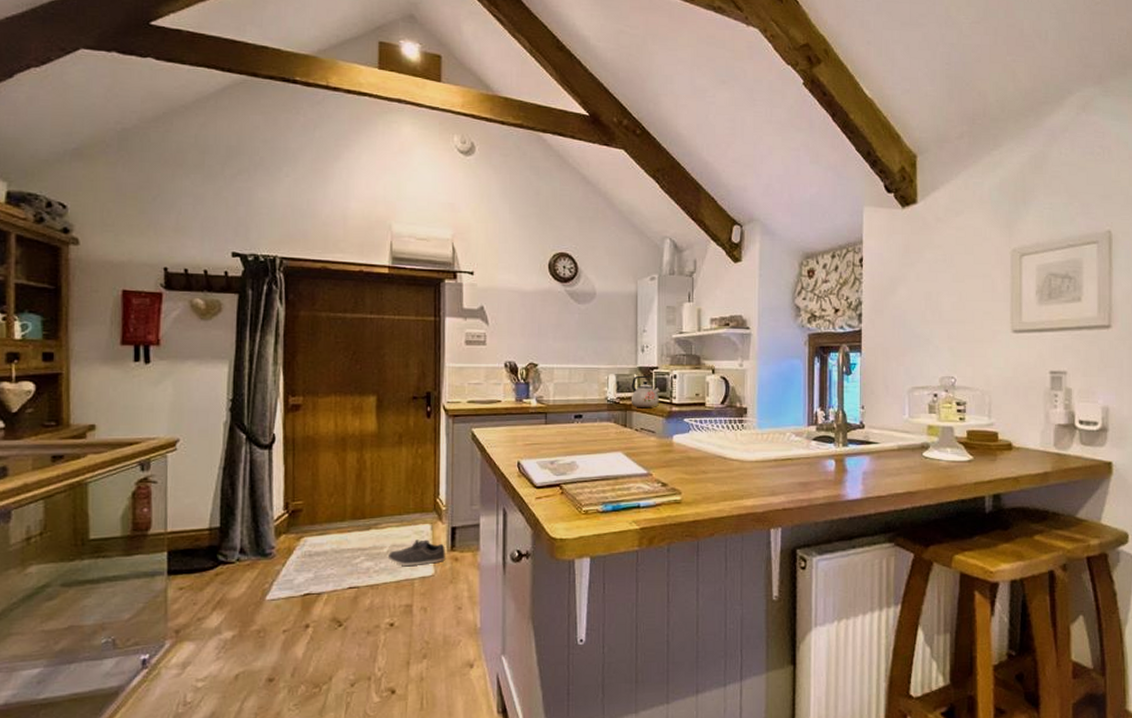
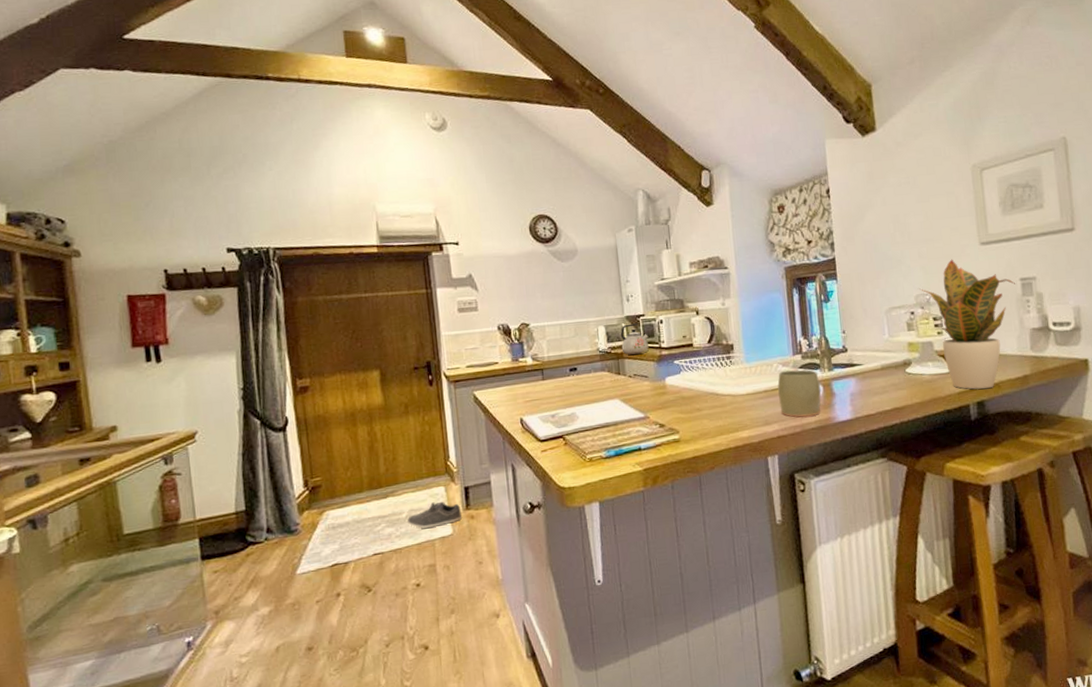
mug: none [789,441,832,491] -> present [777,370,821,418]
potted plant: none [945,344,1046,482] -> present [919,259,1016,390]

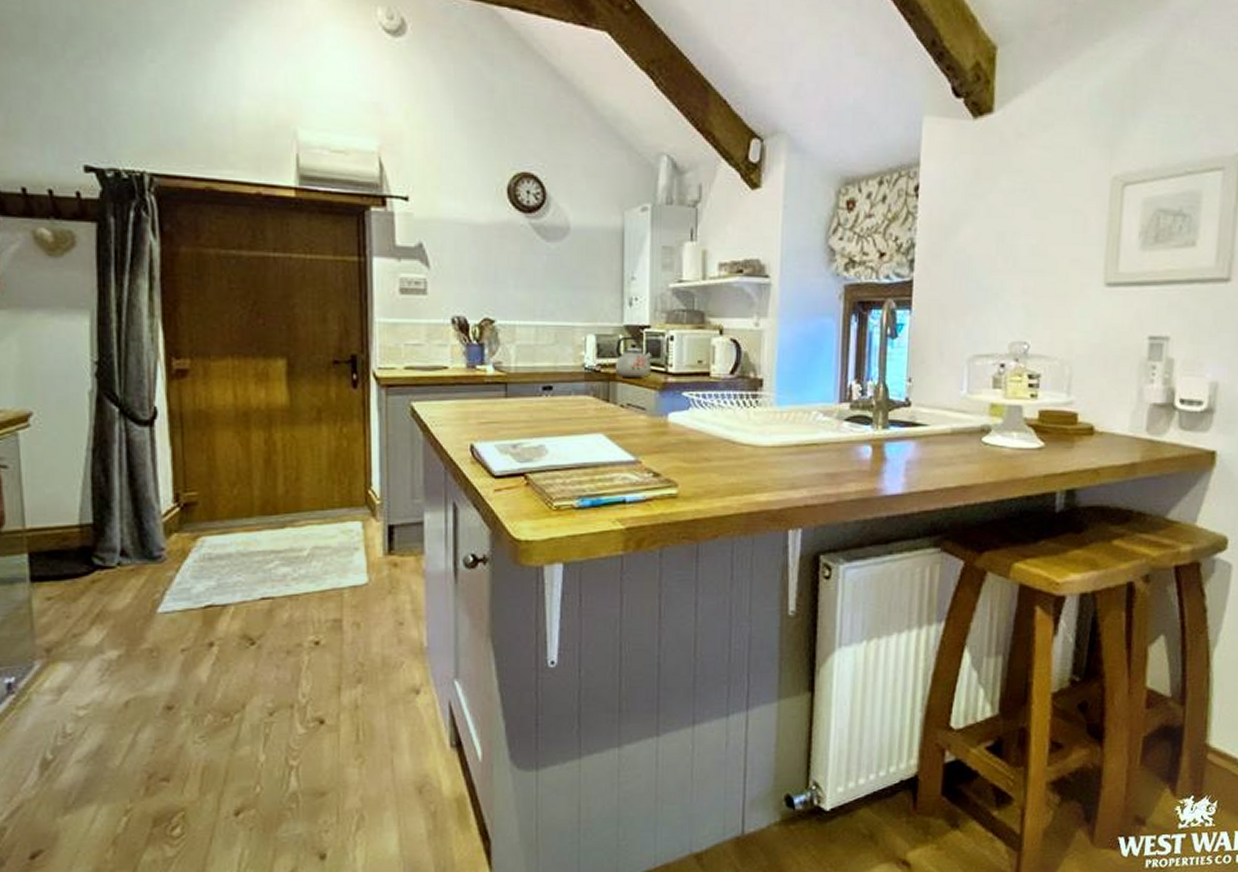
shoe: present [407,501,462,529] -> none [308,540,381,573]
mug: present [777,370,821,418] -> none [813,422,869,484]
potted plant: present [919,259,1016,390] -> none [1017,300,1143,475]

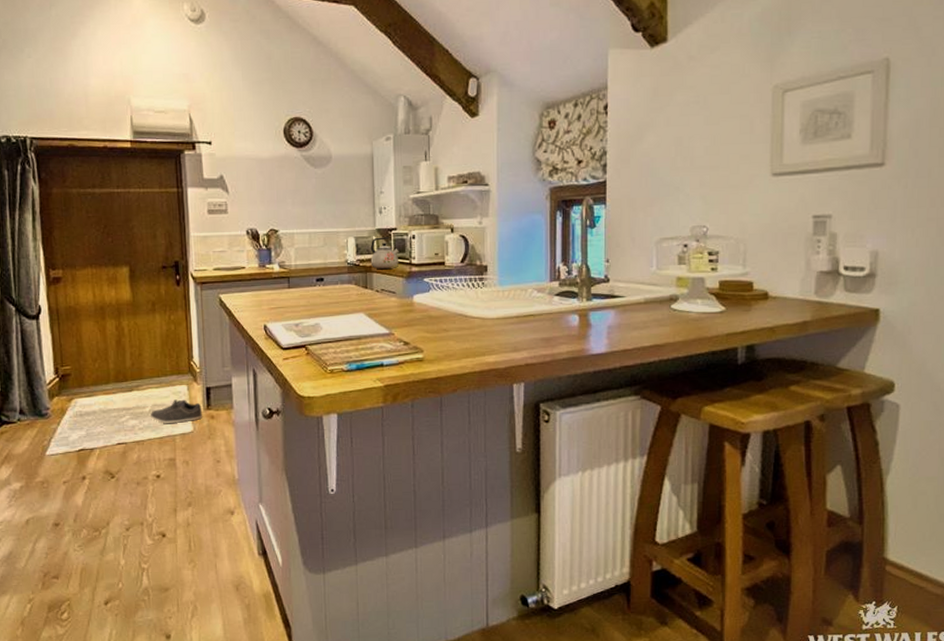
shoe: none [308,540,381,573] -> present [150,399,202,424]

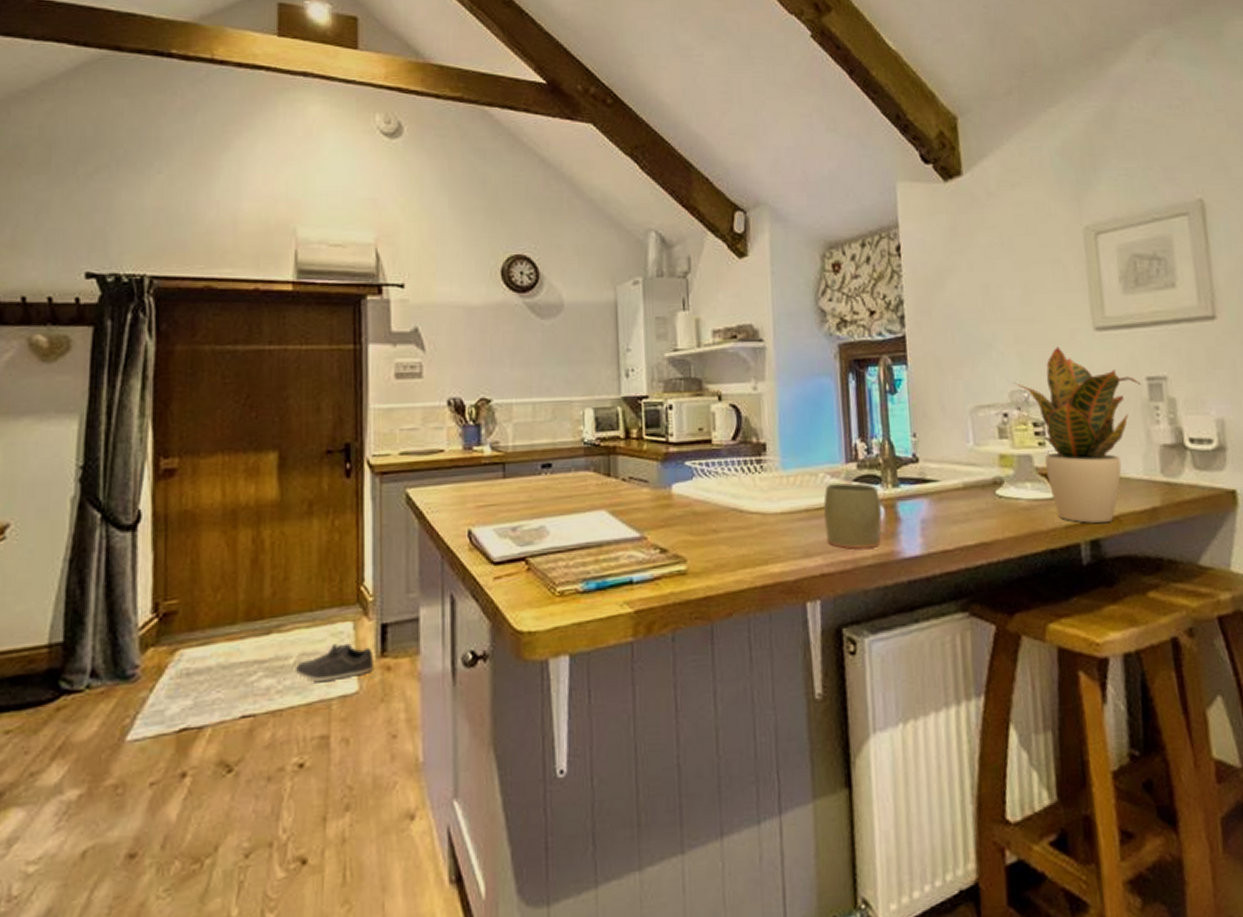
kettle: present [370,237,399,270] -> none [614,407,652,451]
mug: none [531,297,576,346] -> present [823,483,882,549]
potted plant: none [697,189,808,333] -> present [1015,346,1141,524]

